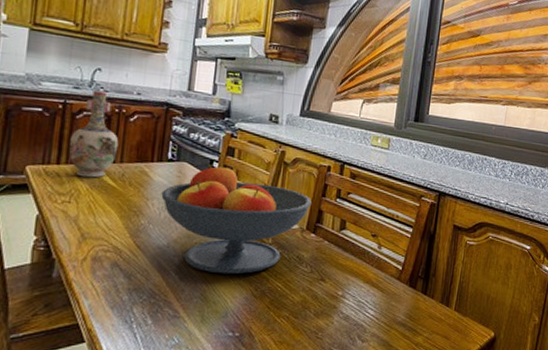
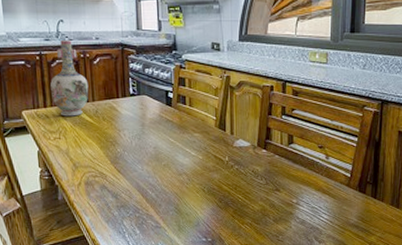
fruit bowl: present [161,165,311,275] -> none [130,95,259,190]

